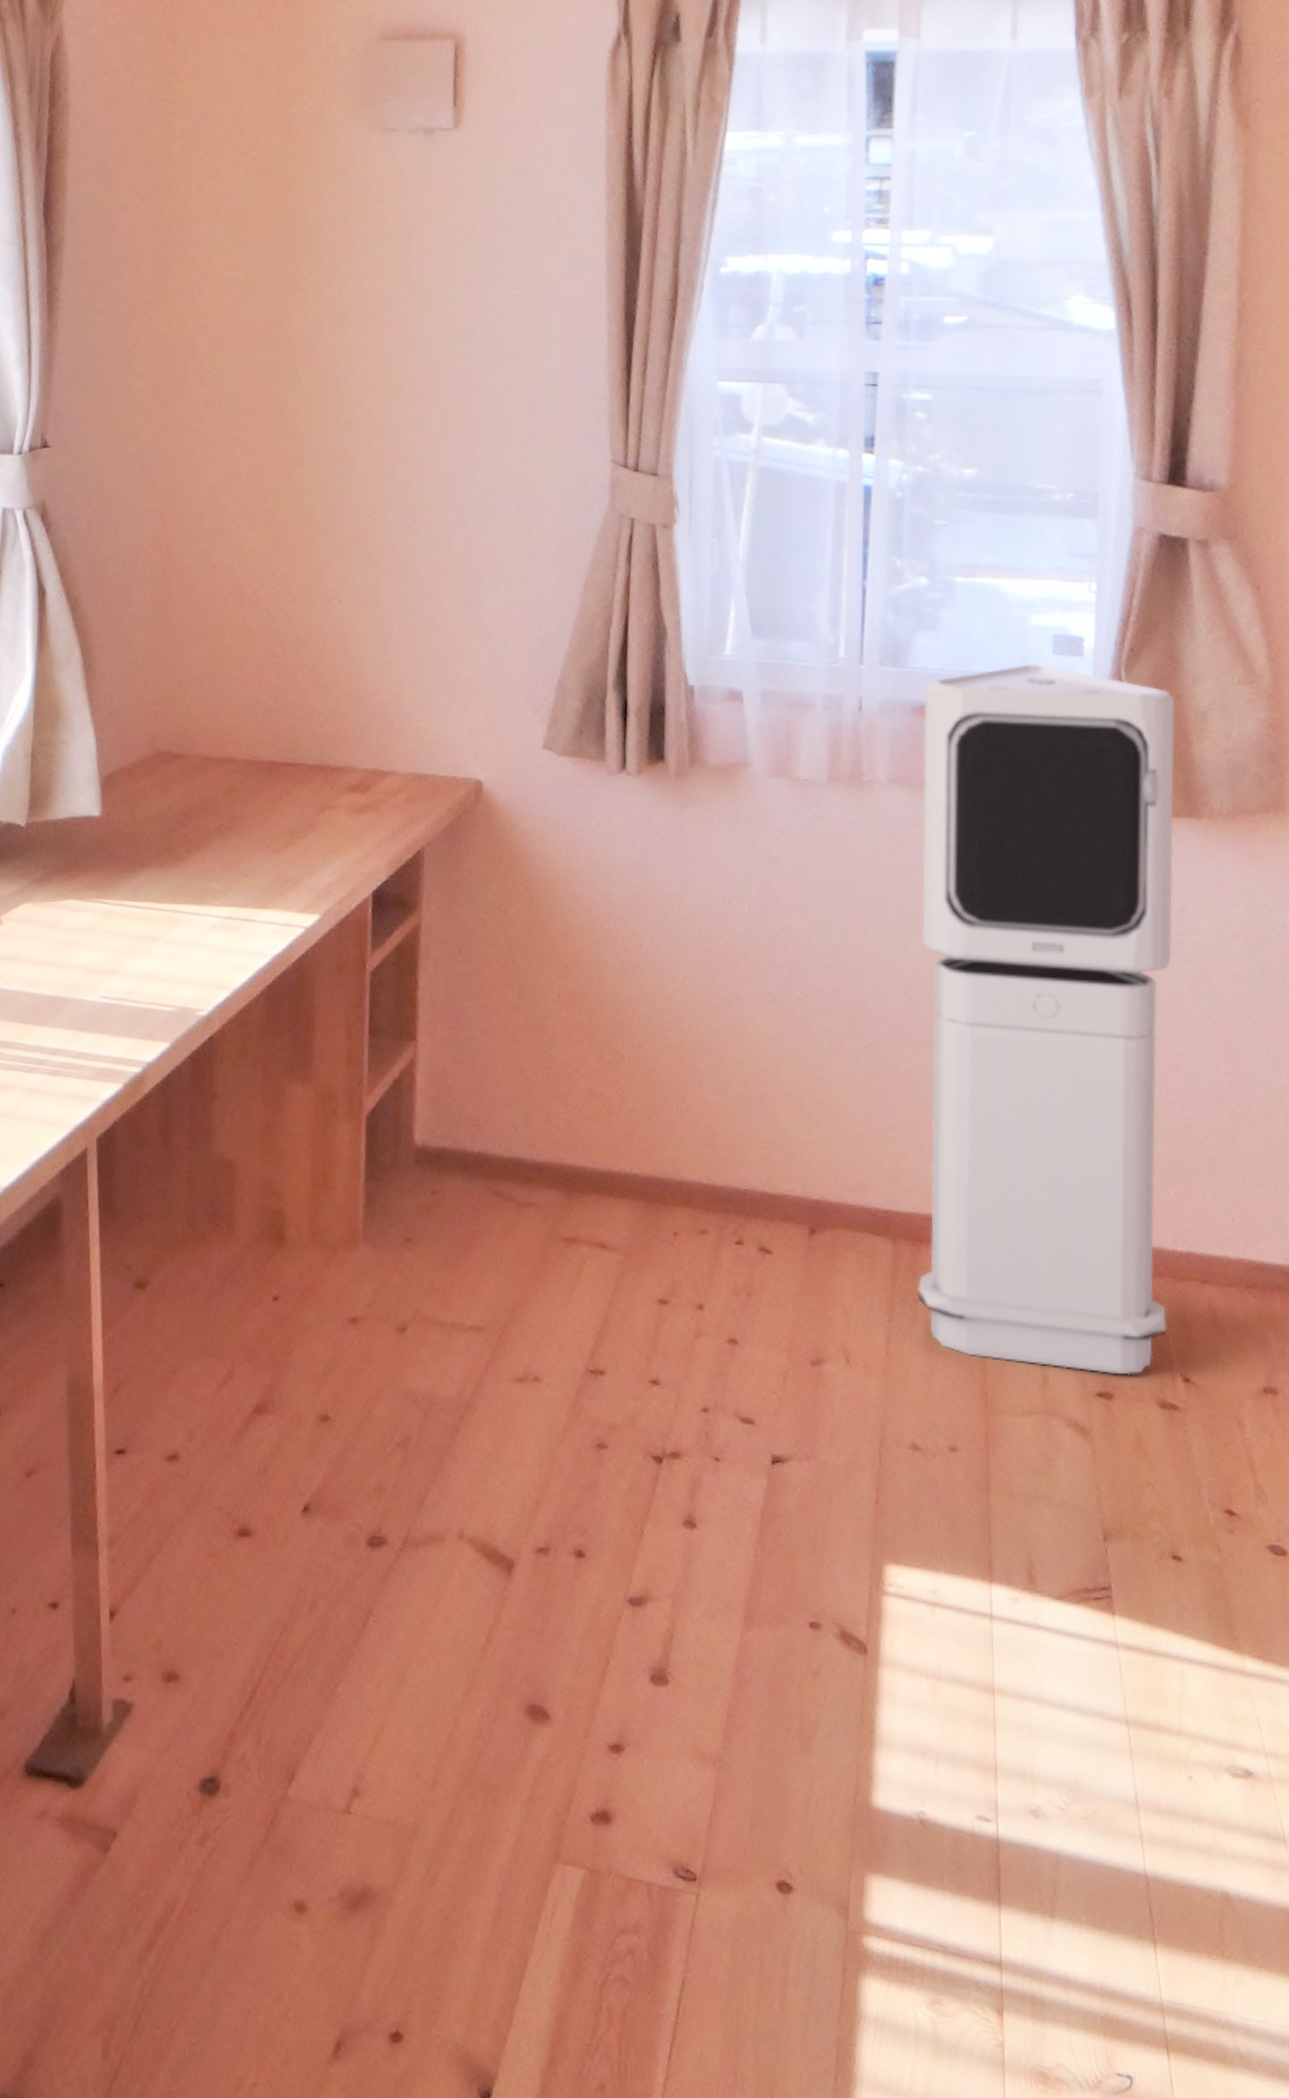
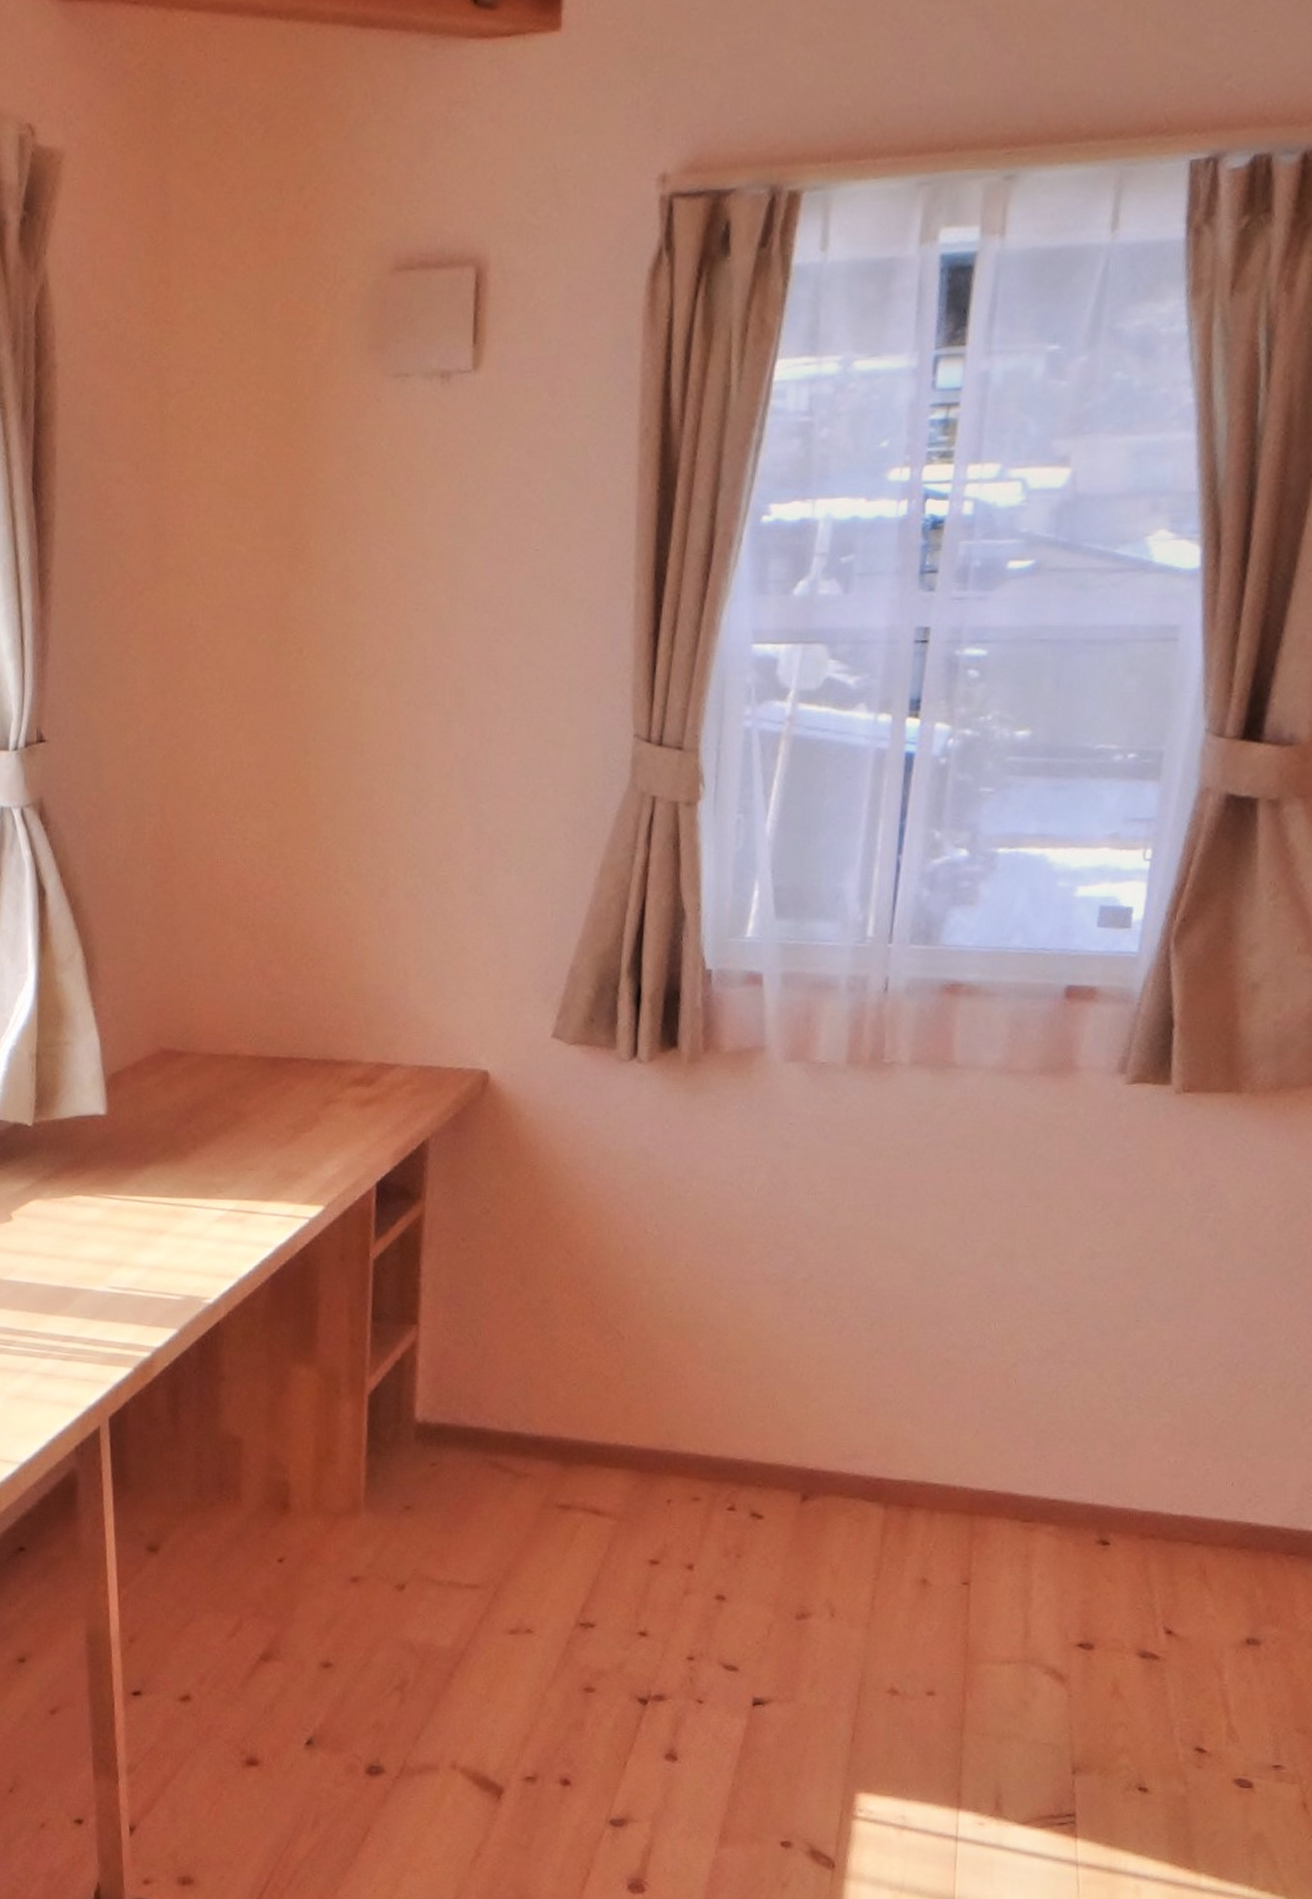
air purifier: present [917,663,1176,1375] -> none [905,937,1226,1628]

